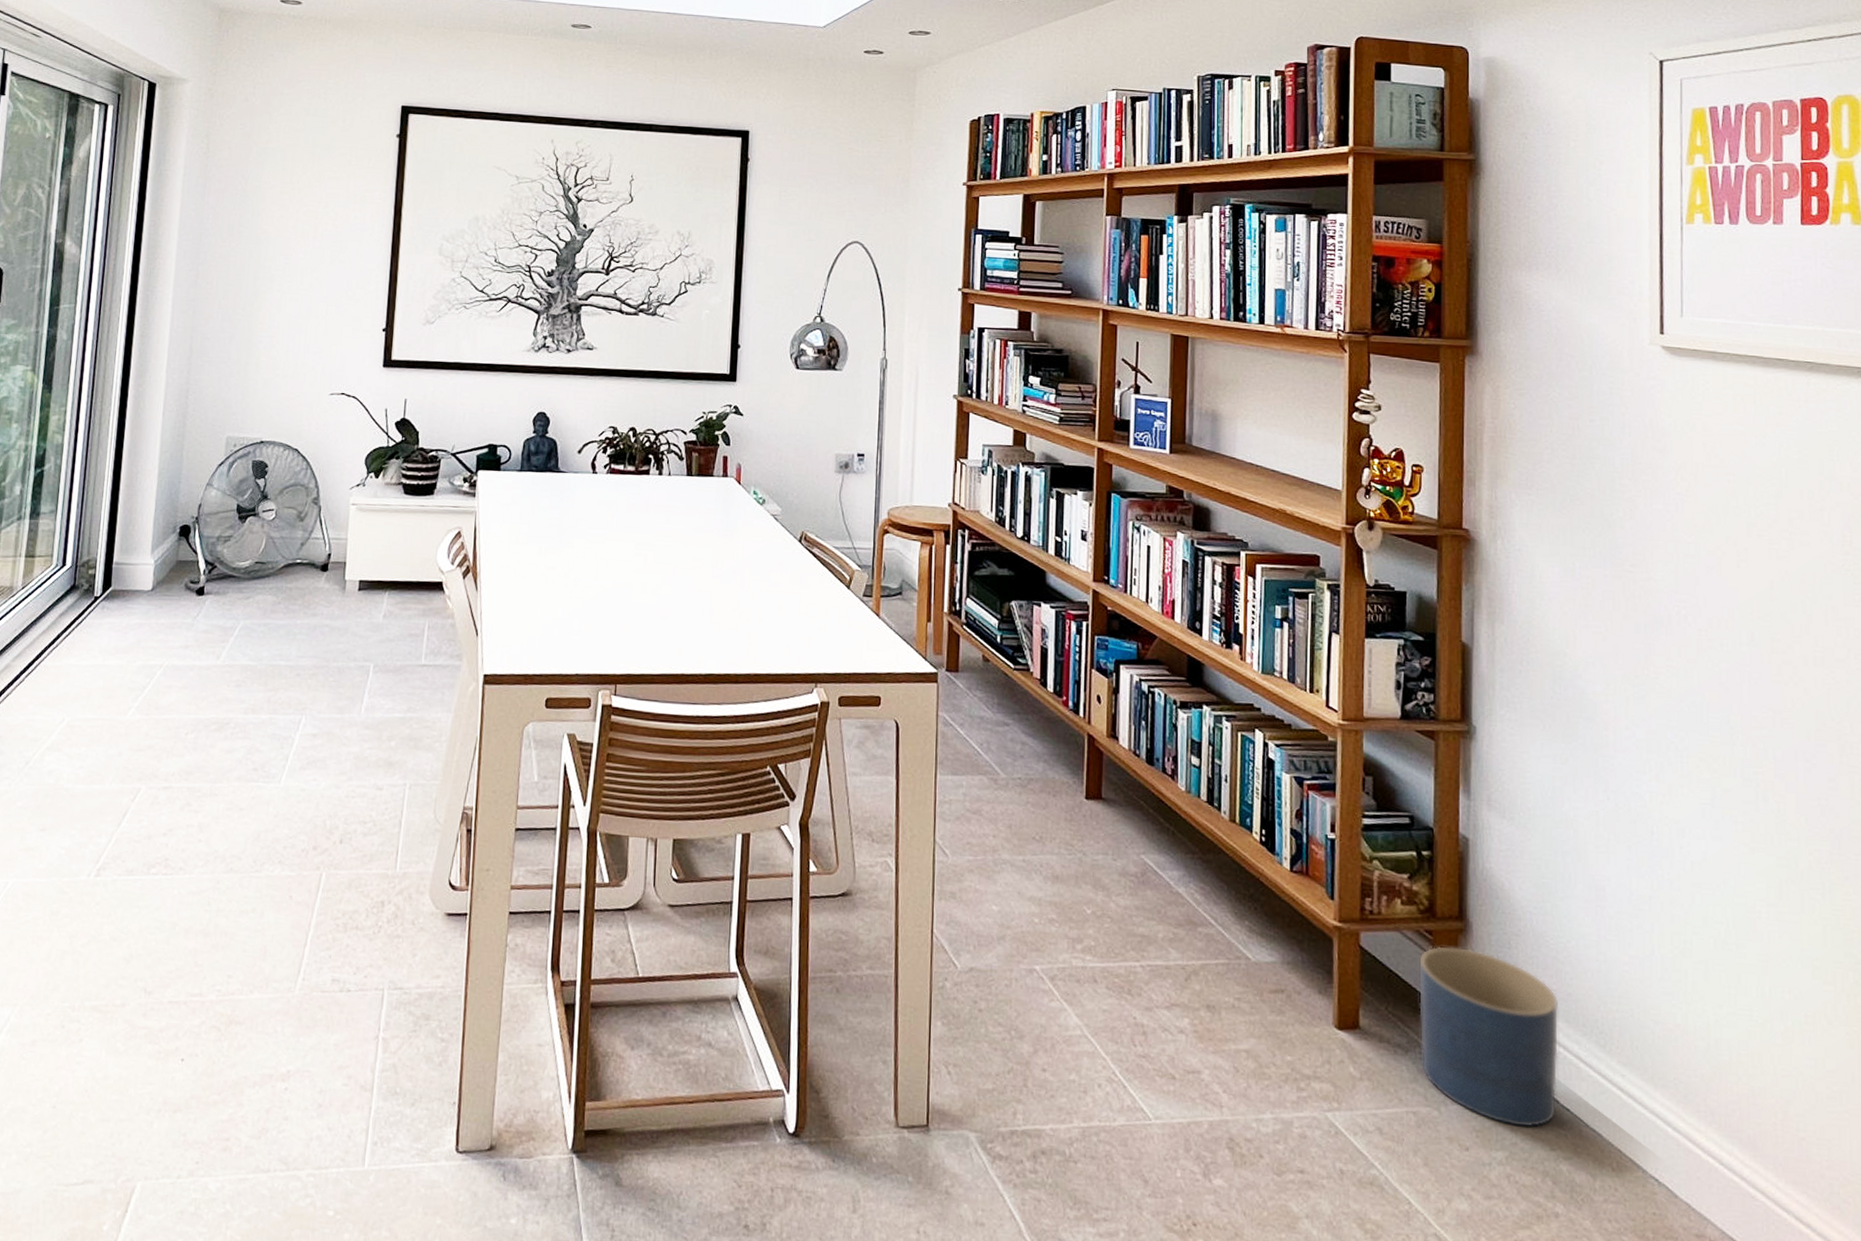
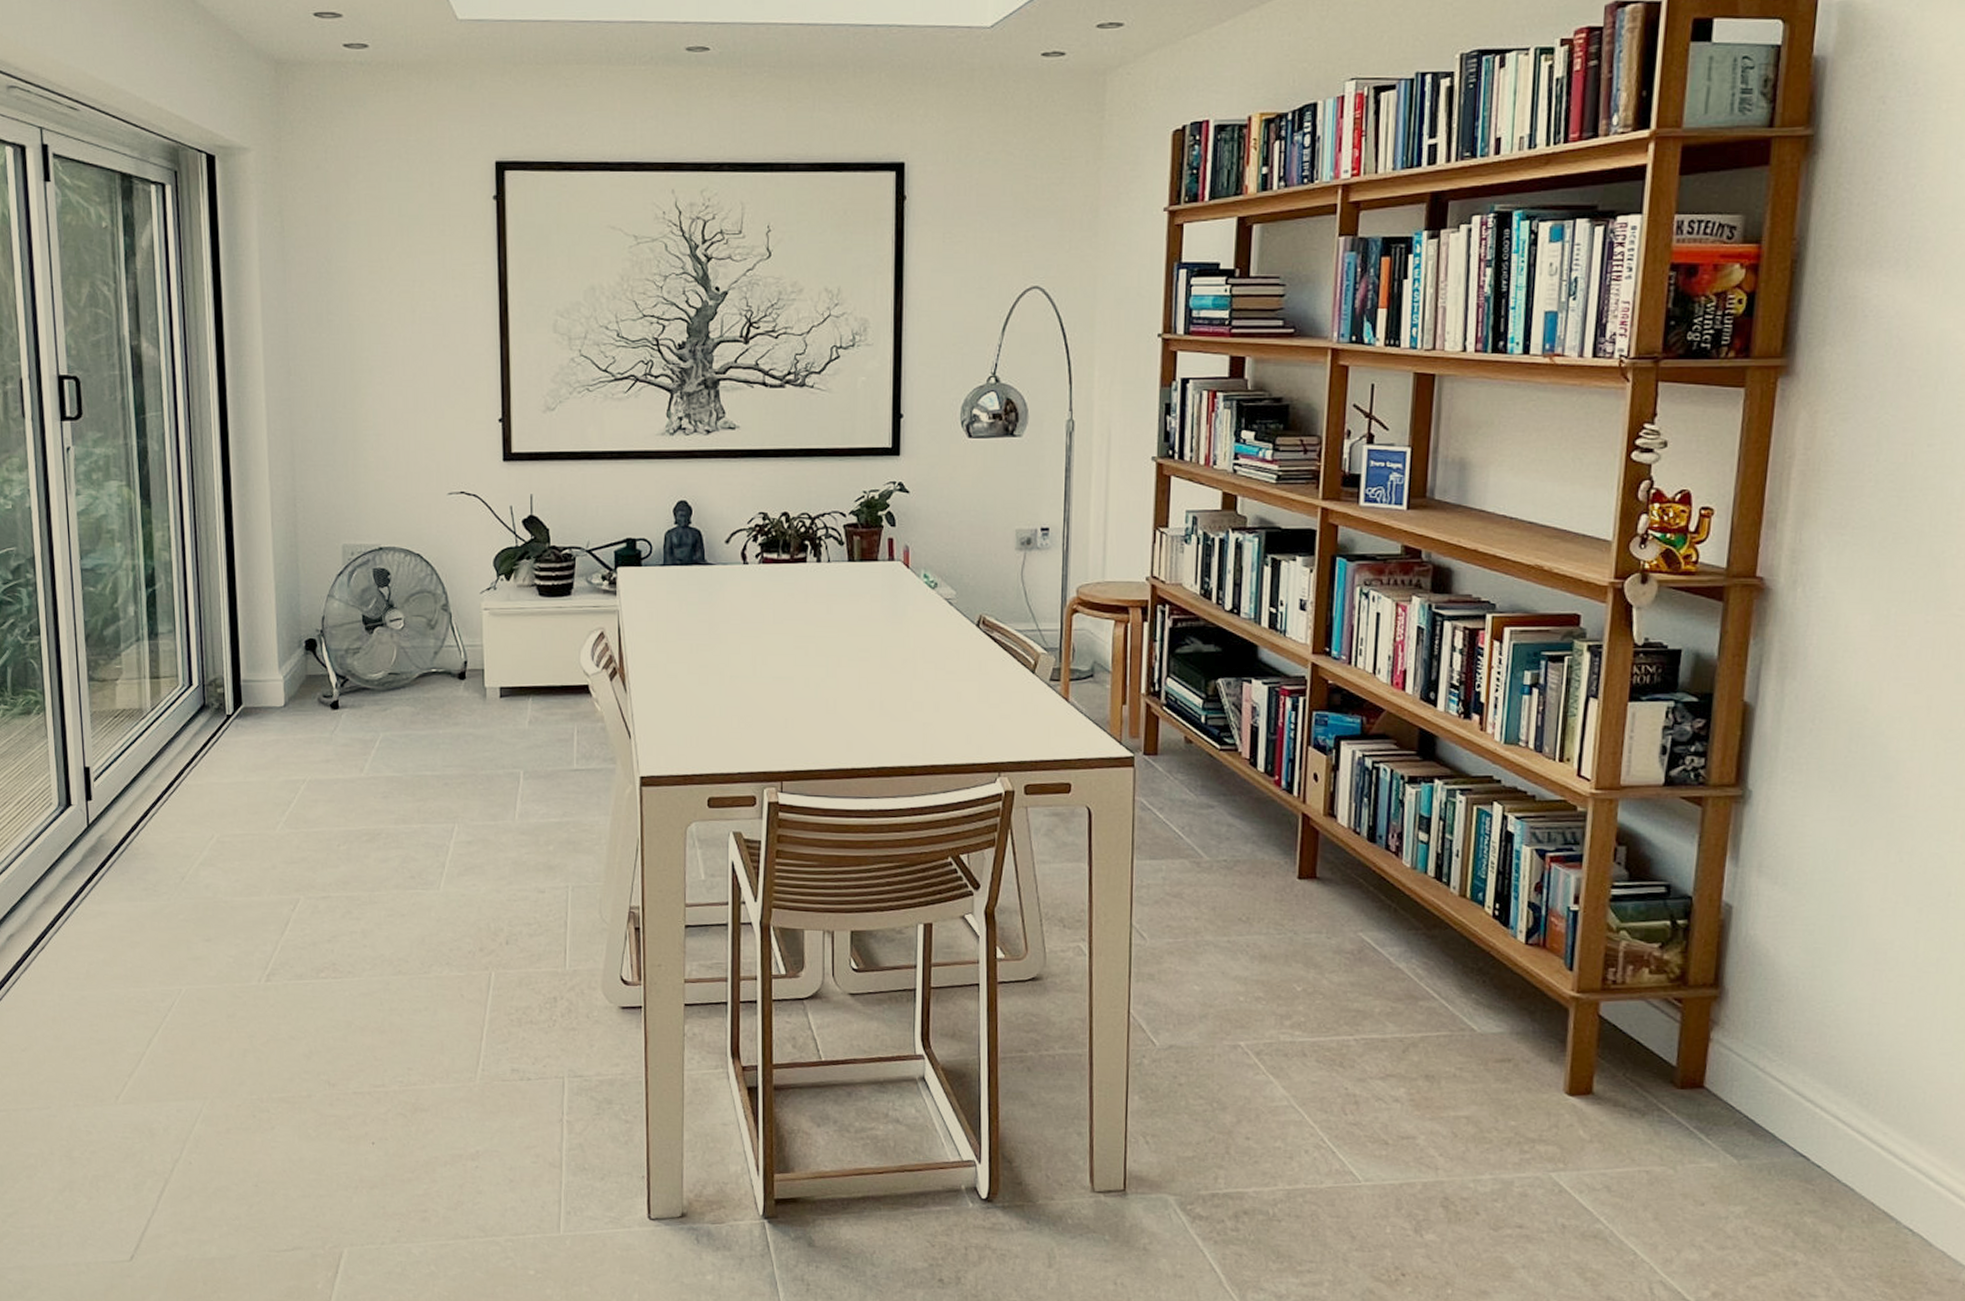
planter: present [1419,946,1558,1128] -> none [1659,1013,1819,1184]

